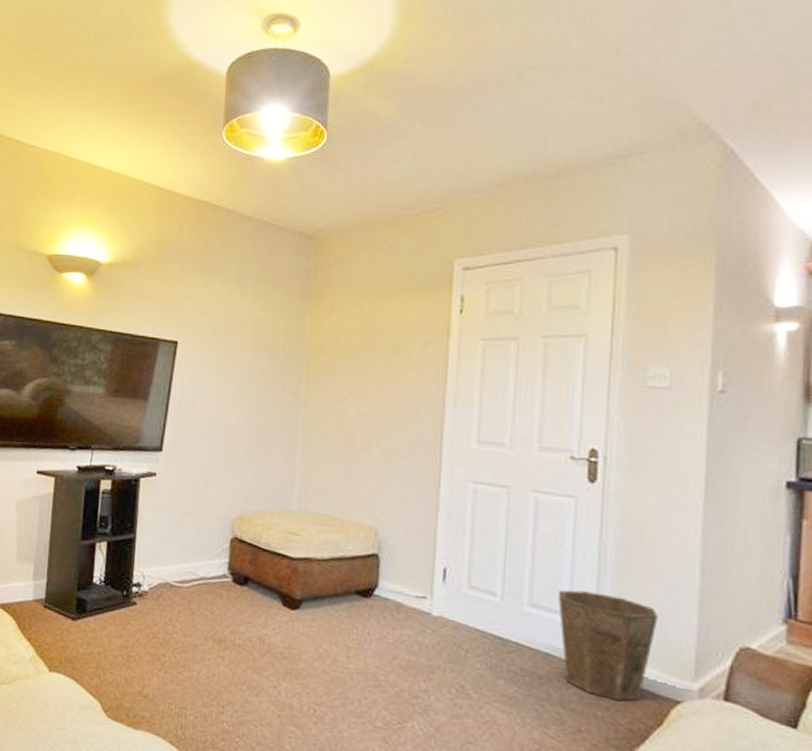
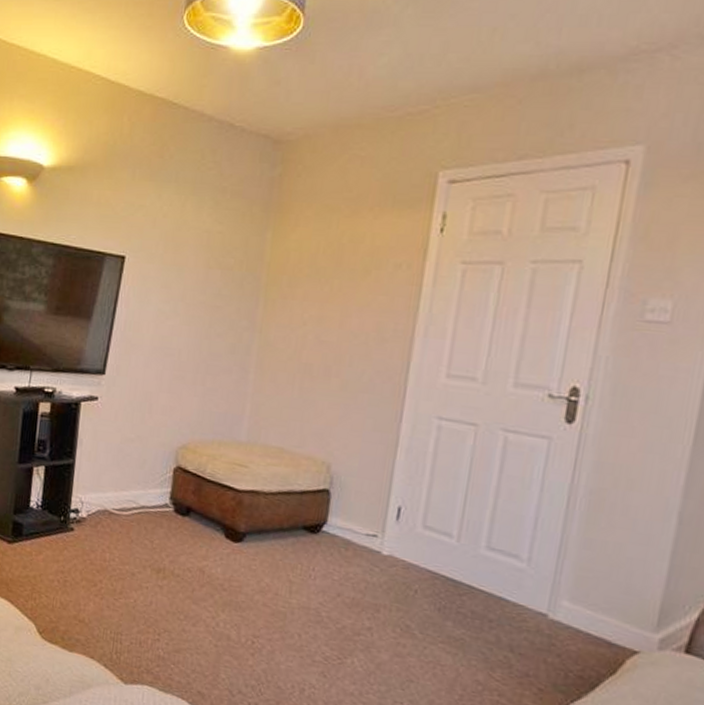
waste bin: present [558,590,658,701] -> none [517,534,625,649]

